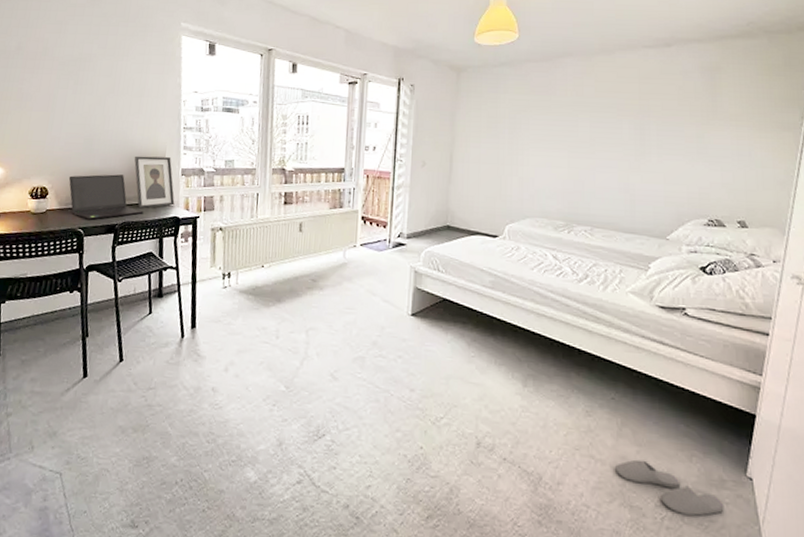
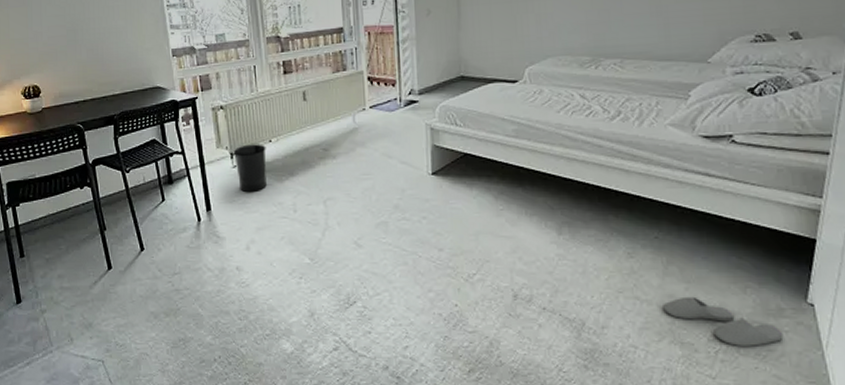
laptop: present [68,174,144,221] -> none [58,63,140,115]
picture frame: present [134,156,175,209] -> none [121,38,170,96]
waste bin: none [225,267,258,315] -> present [233,144,267,193]

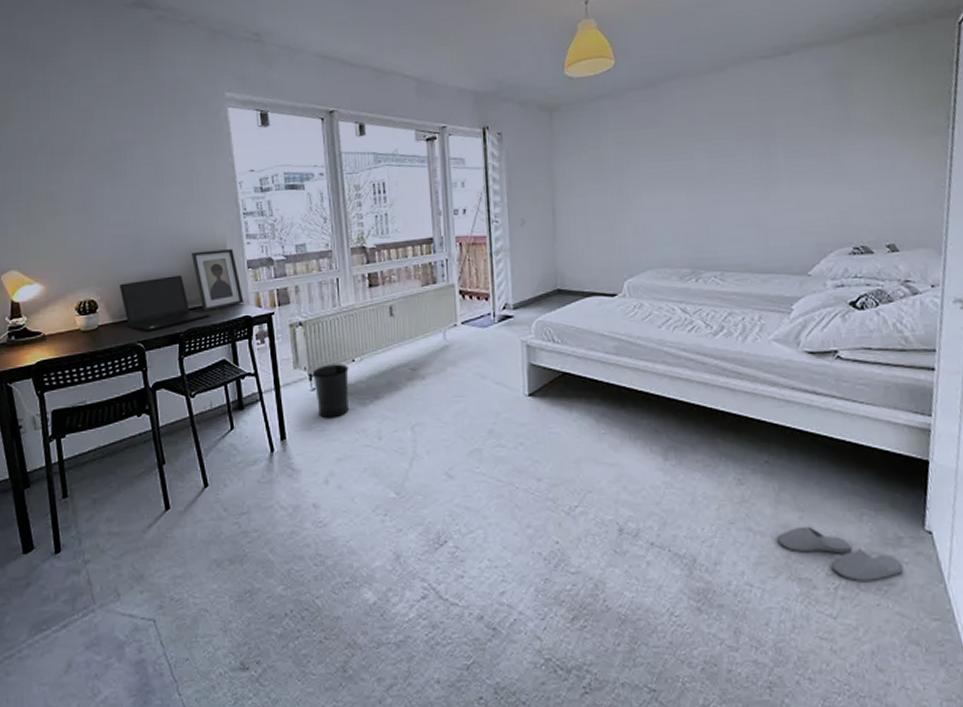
laptop: none [58,63,140,115] -> present [119,275,210,333]
picture frame: none [121,38,170,96] -> present [191,248,244,312]

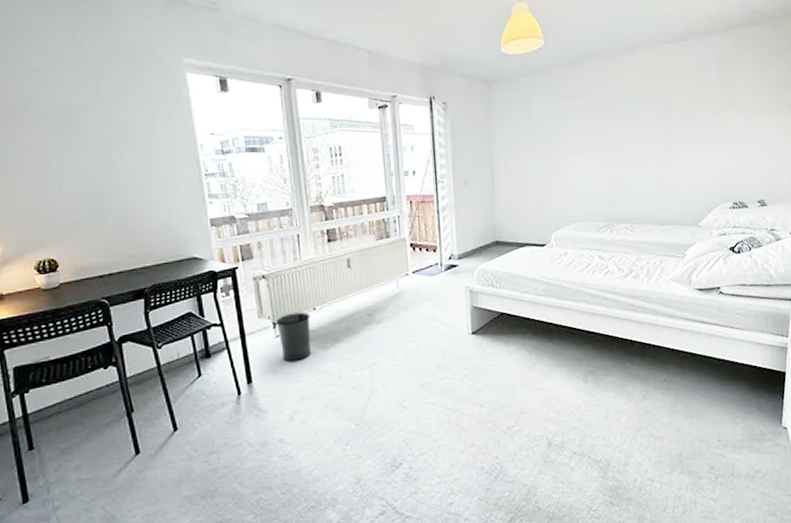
laptop: present [119,275,210,333] -> none [80,234,175,289]
picture frame: present [191,248,244,312] -> none [153,207,208,268]
slippers: present [777,526,904,582] -> none [672,429,766,471]

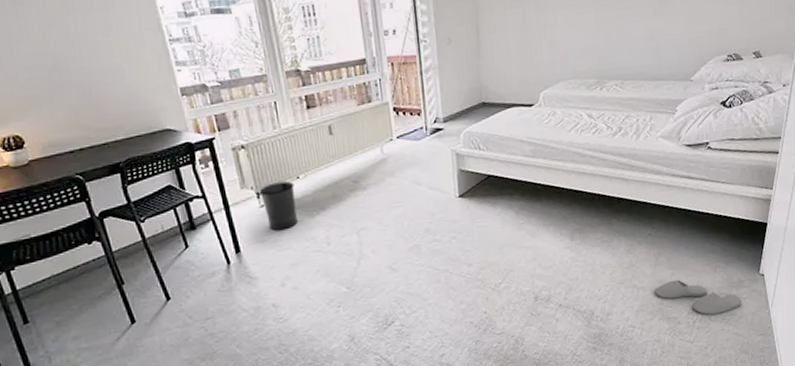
slippers: none [672,429,766,471] -> present [654,279,742,316]

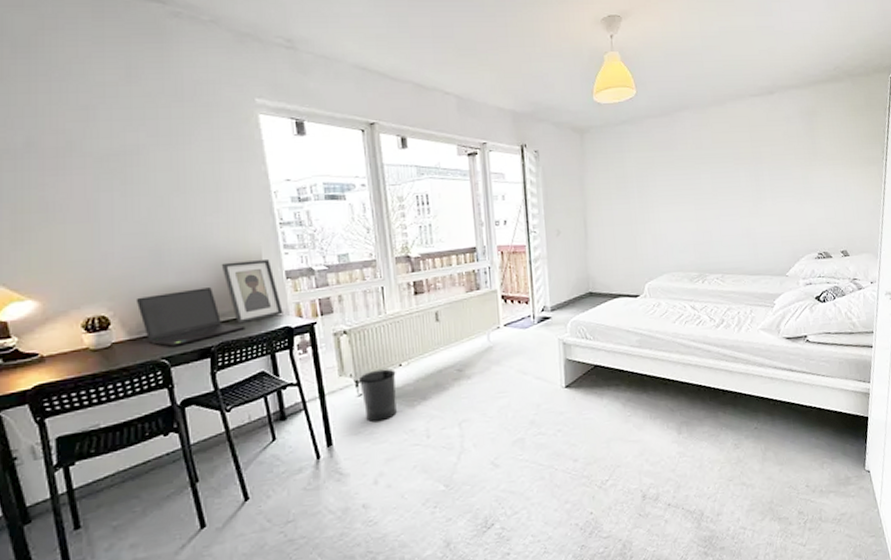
laptop: none [44,106,149,164] -> present [135,287,246,348]
picture frame: none [118,76,183,141] -> present [221,258,283,324]
slippers: present [654,279,742,316] -> none [763,476,851,515]

